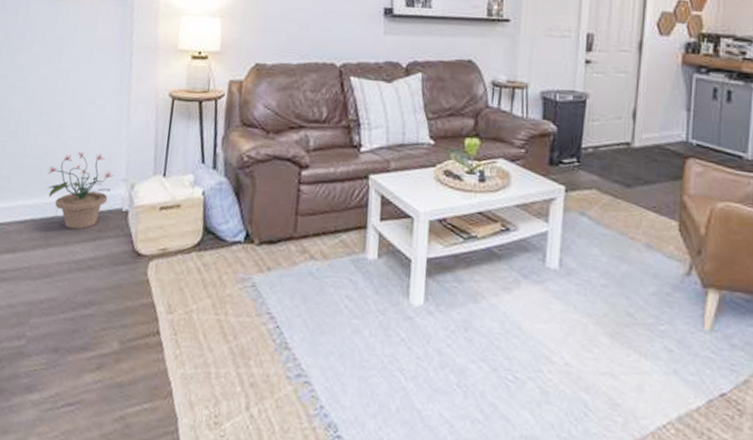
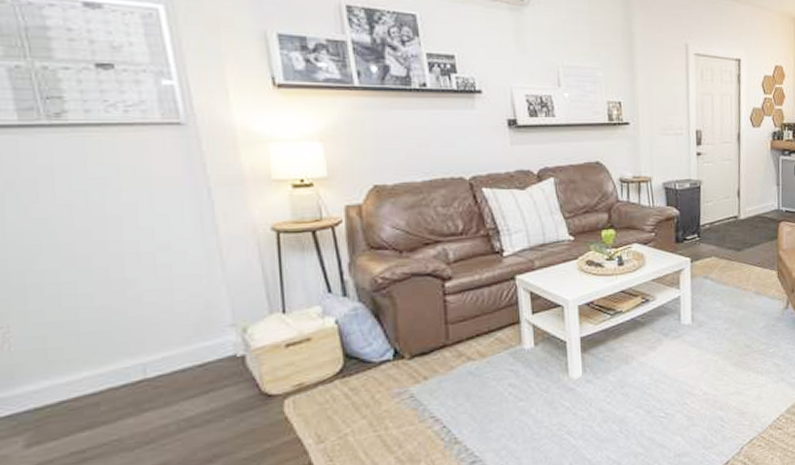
potted plant: present [47,151,114,230] -> none [120,302,217,388]

